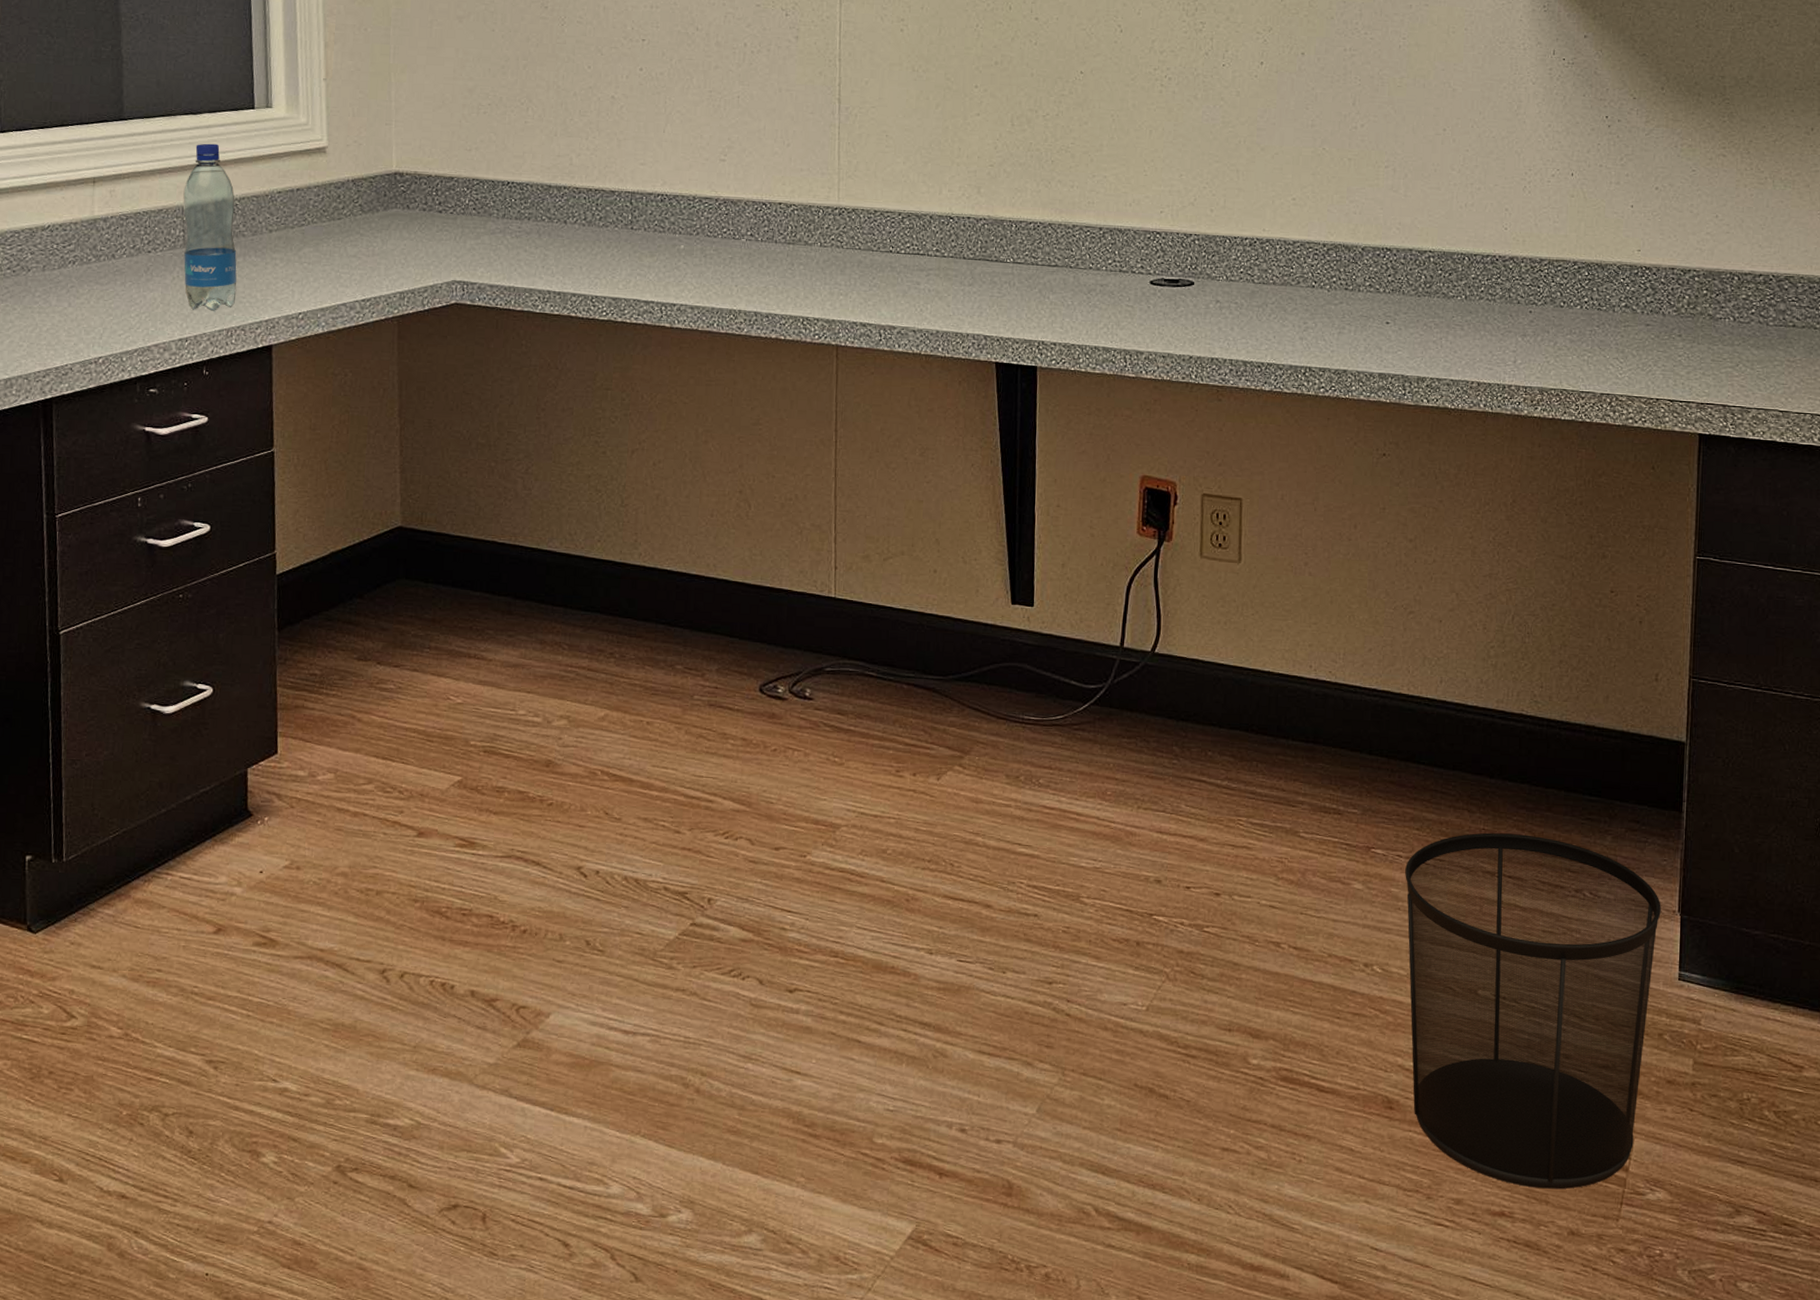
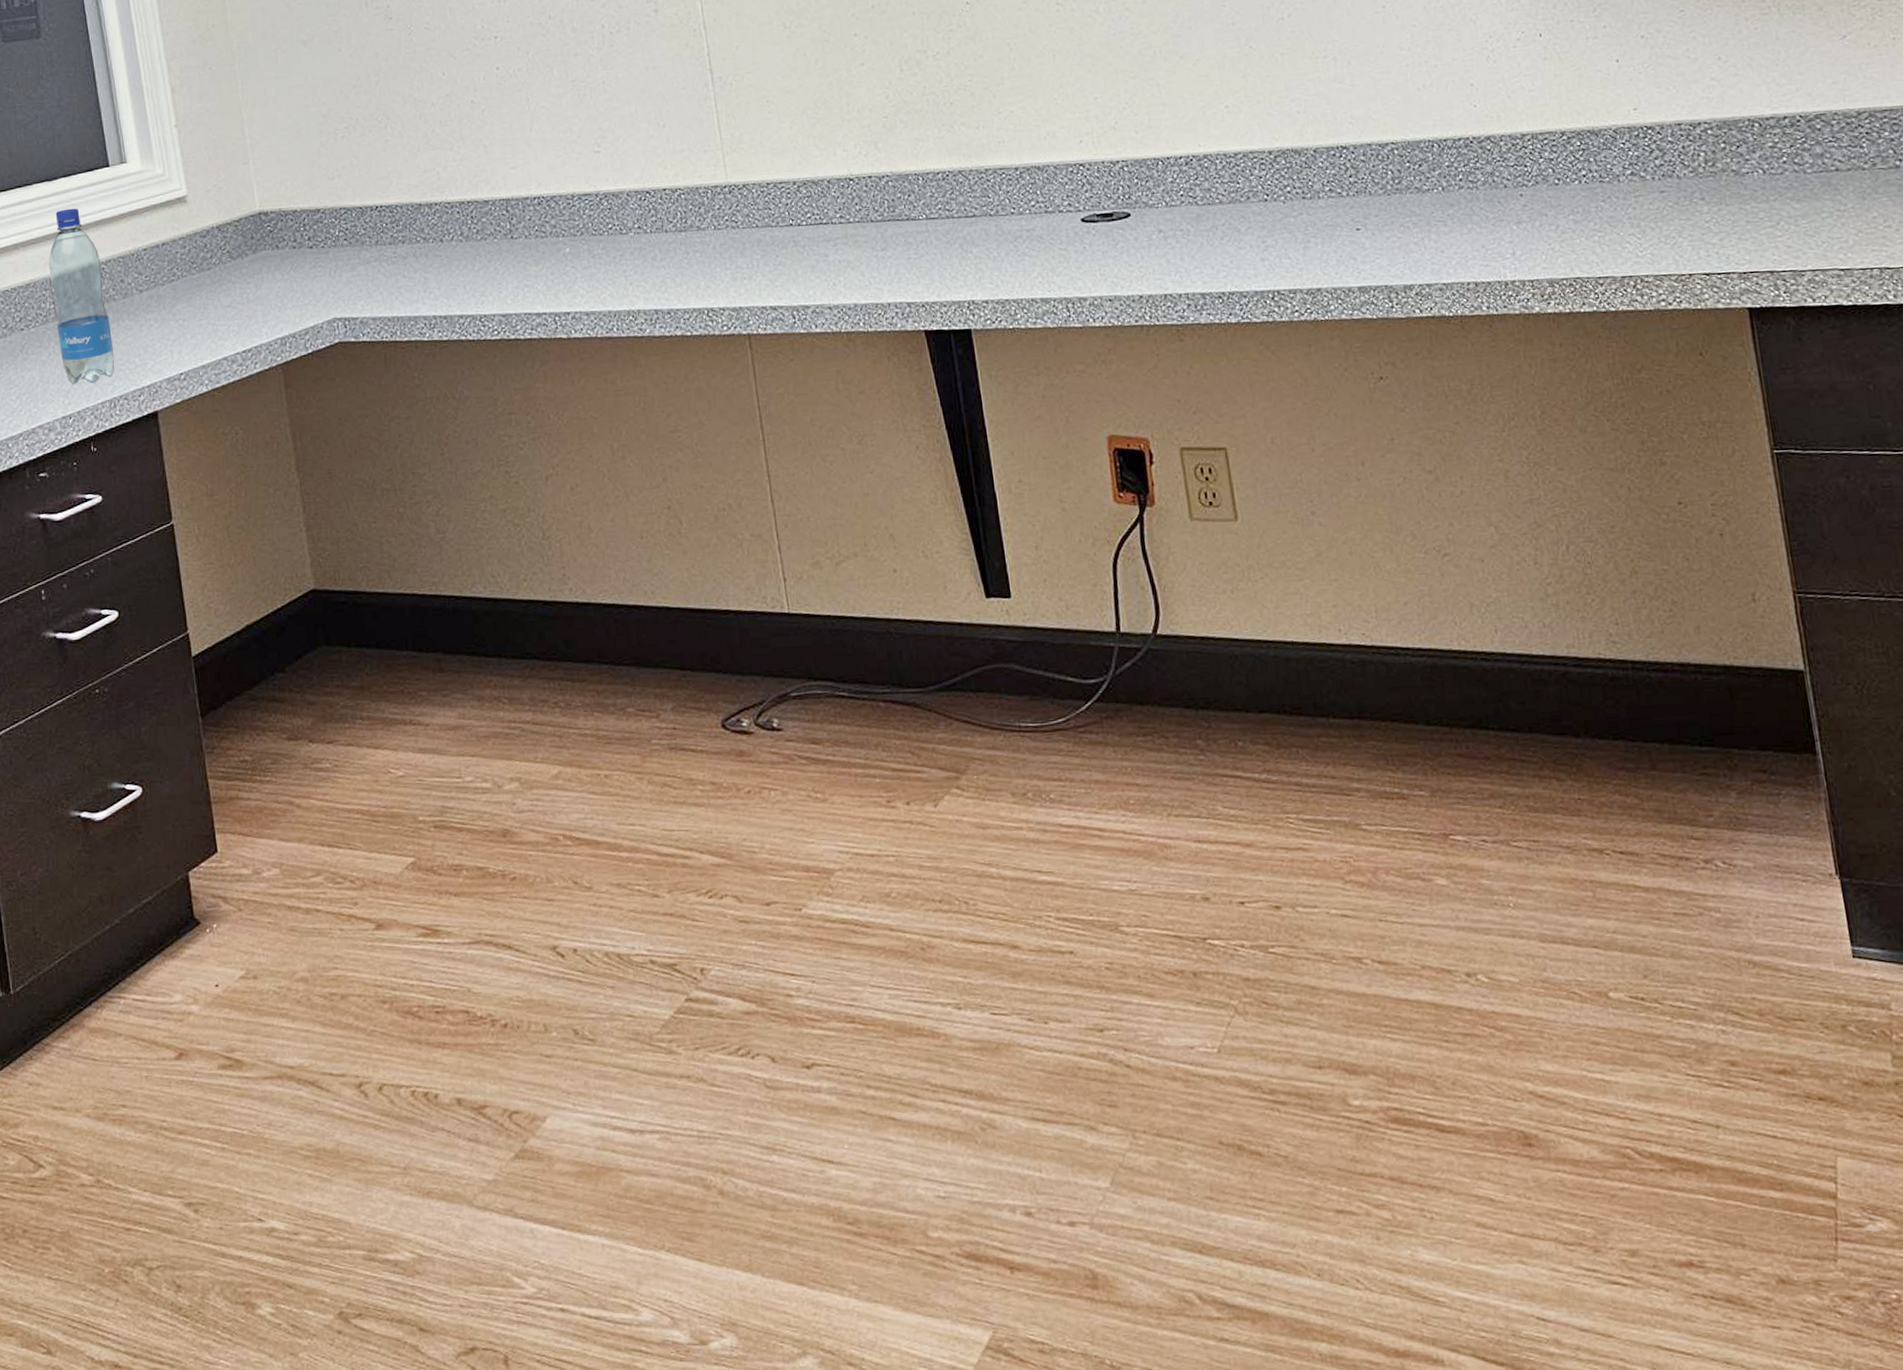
waste bin: present [1405,832,1661,1189] -> none [1494,800,1837,1229]

